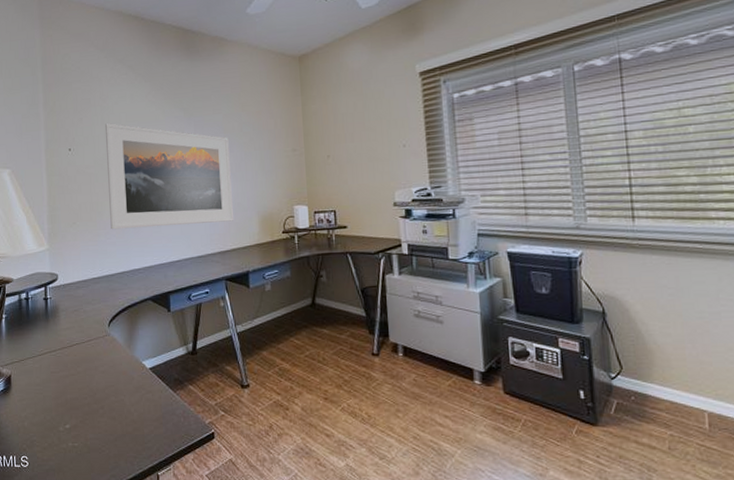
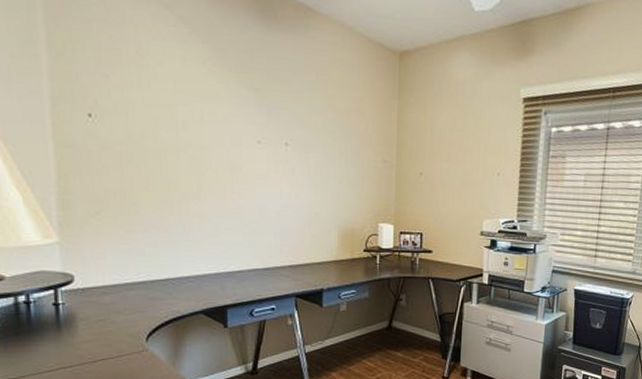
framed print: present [104,123,233,230] -> none [142,89,309,233]

